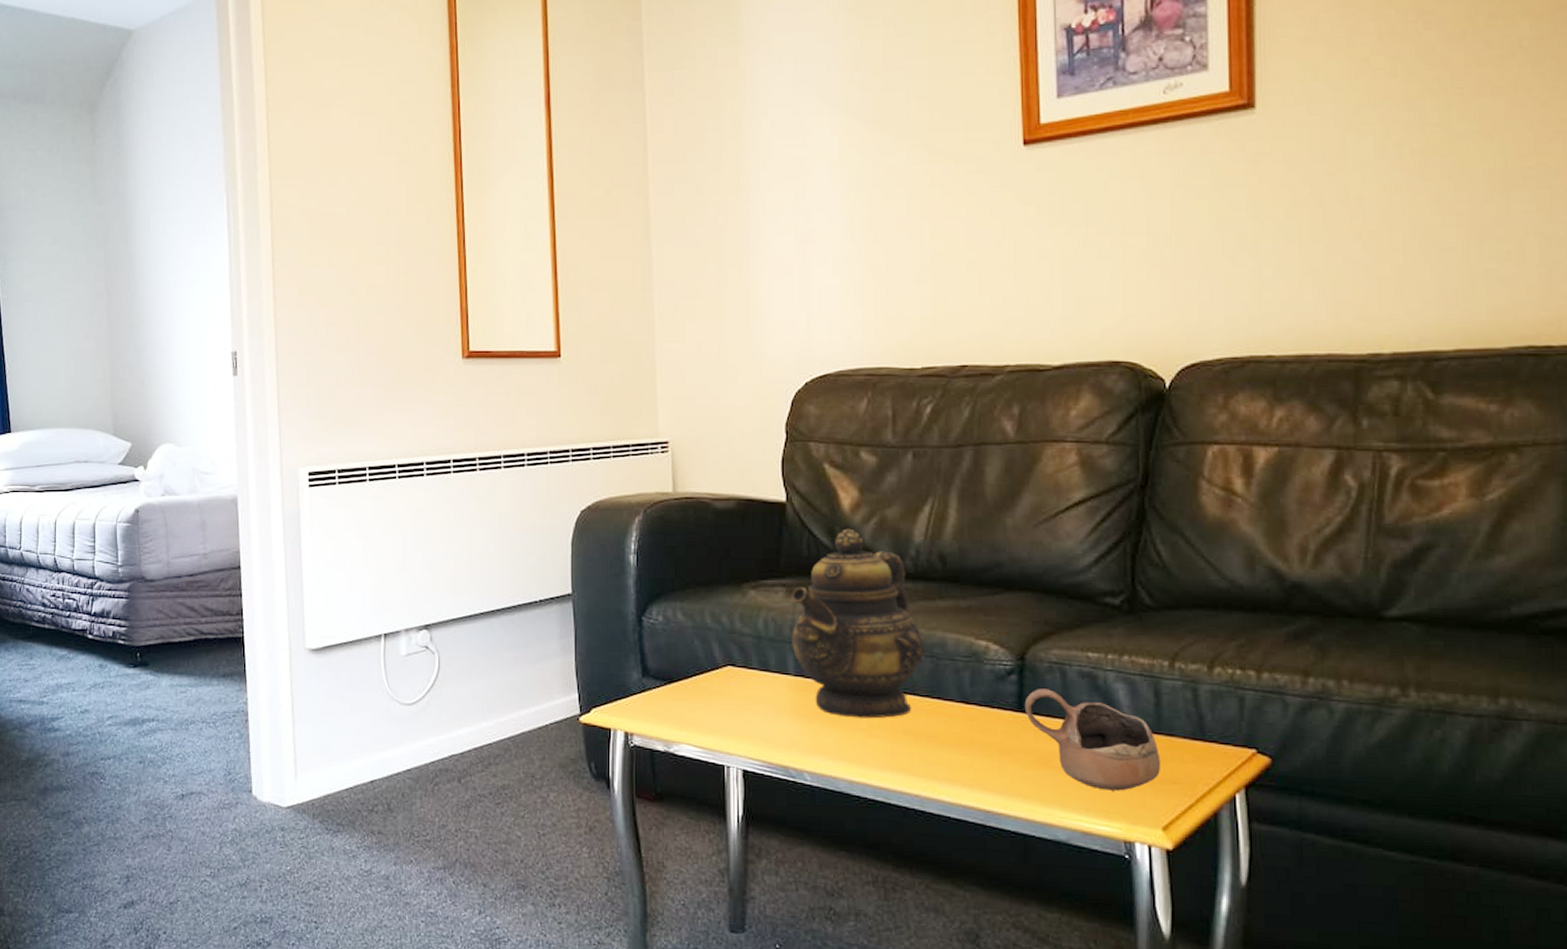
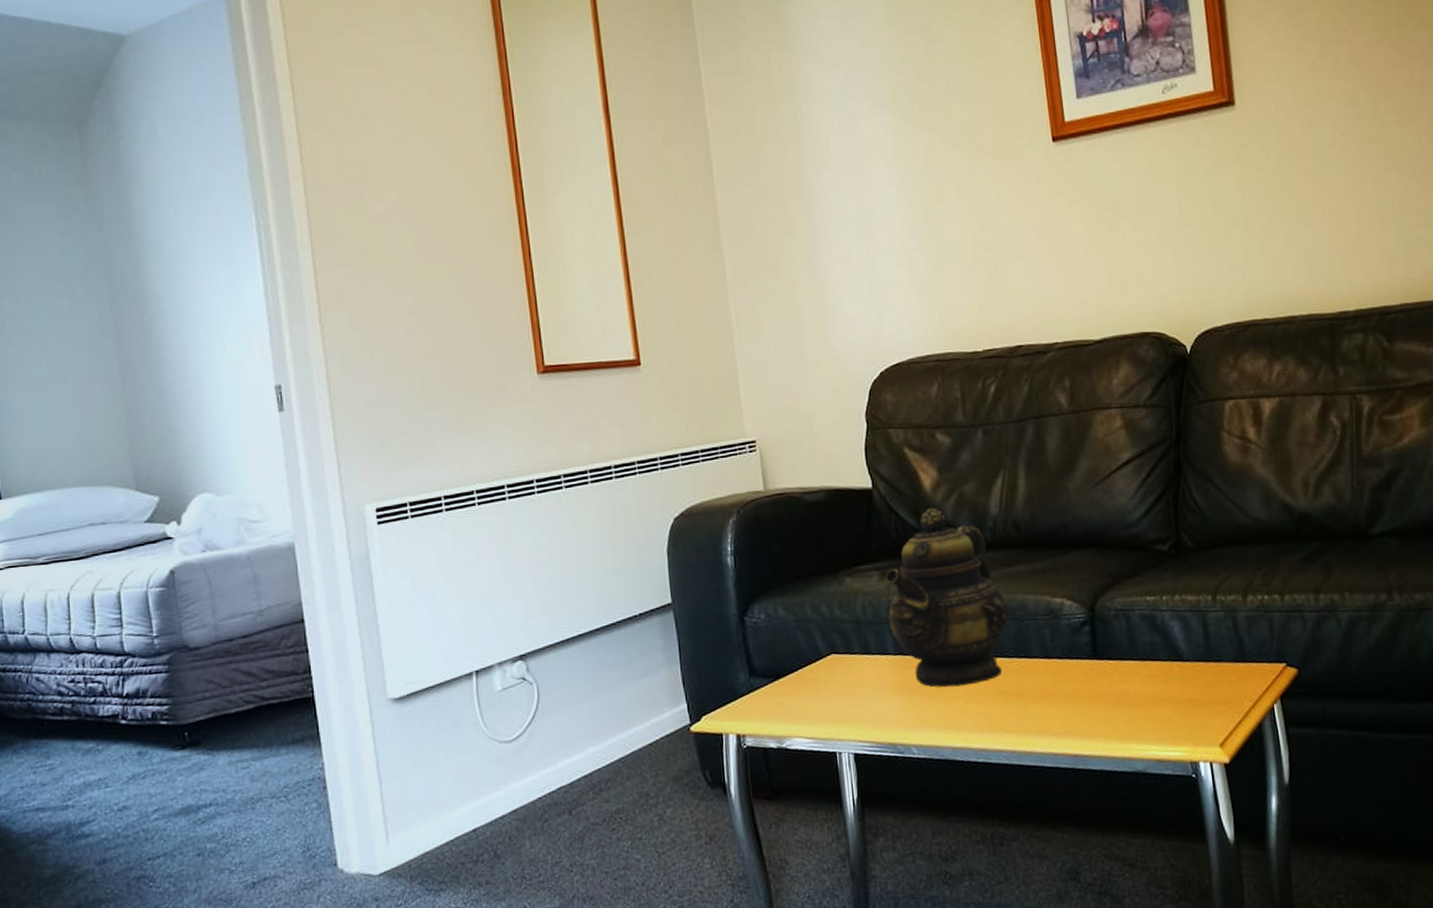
cup: present [1024,688,1162,791] -> none [1097,634,1214,719]

